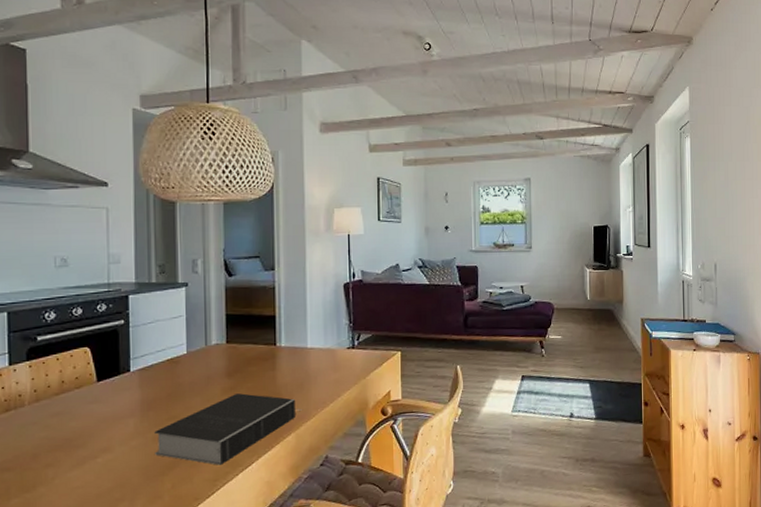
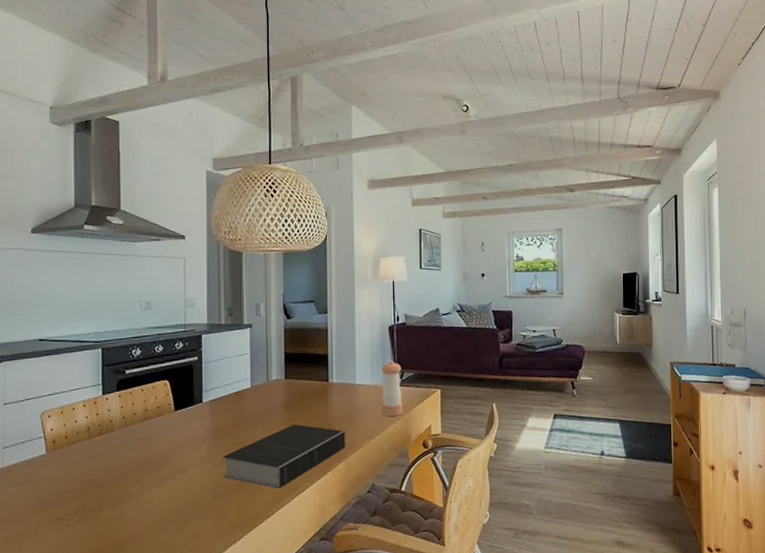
pepper shaker: none [335,321,359,383] -> present [381,361,402,417]

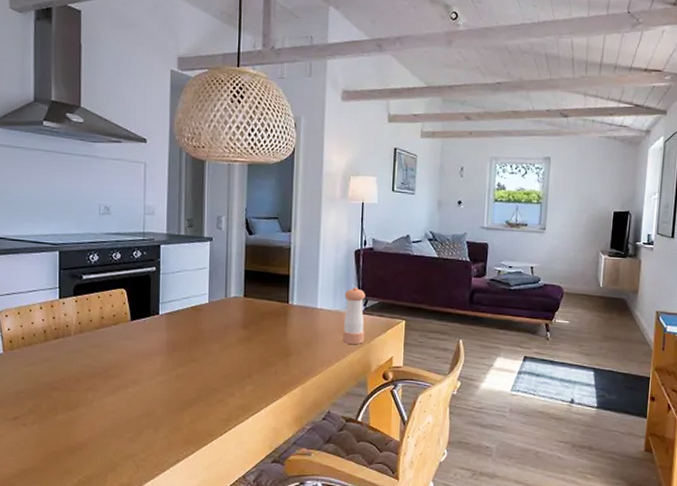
book: present [223,424,351,489] -> none [177,344,309,408]

